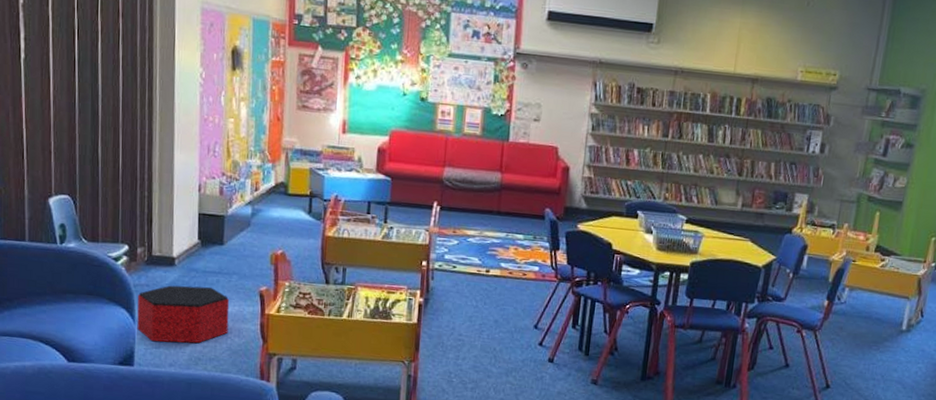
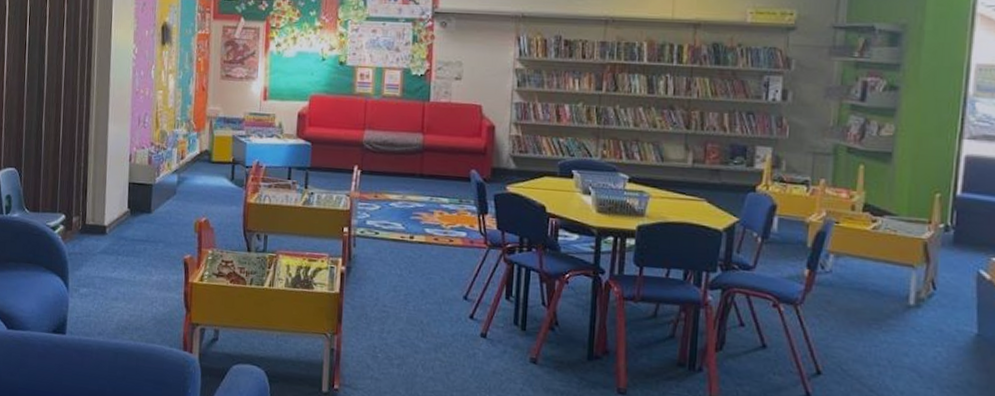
ottoman: present [137,285,230,344] -> none [70,253,156,312]

